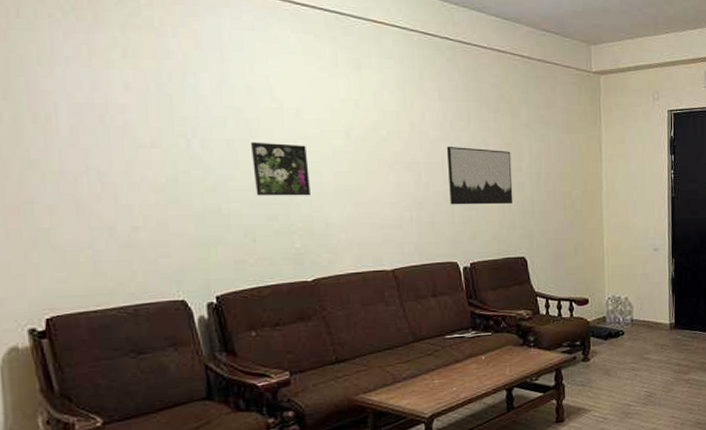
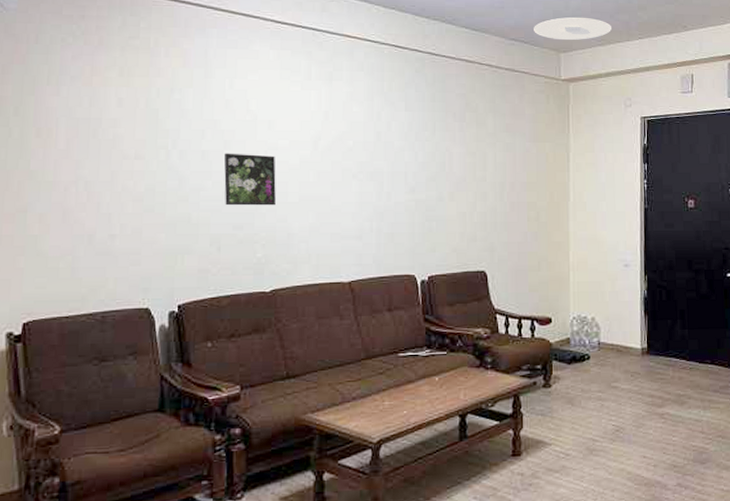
wall art: present [446,147,513,205] -> none [410,156,475,216]
ceiling light: none [564,8,640,33] -> present [534,16,613,41]

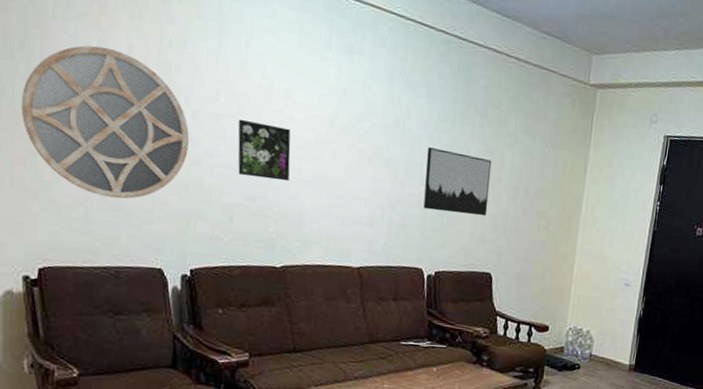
home mirror: none [12,103,176,244] -> present [21,45,189,199]
wall art: none [410,156,475,216] -> present [423,147,492,217]
ceiling light: present [534,16,613,41] -> none [568,14,651,43]

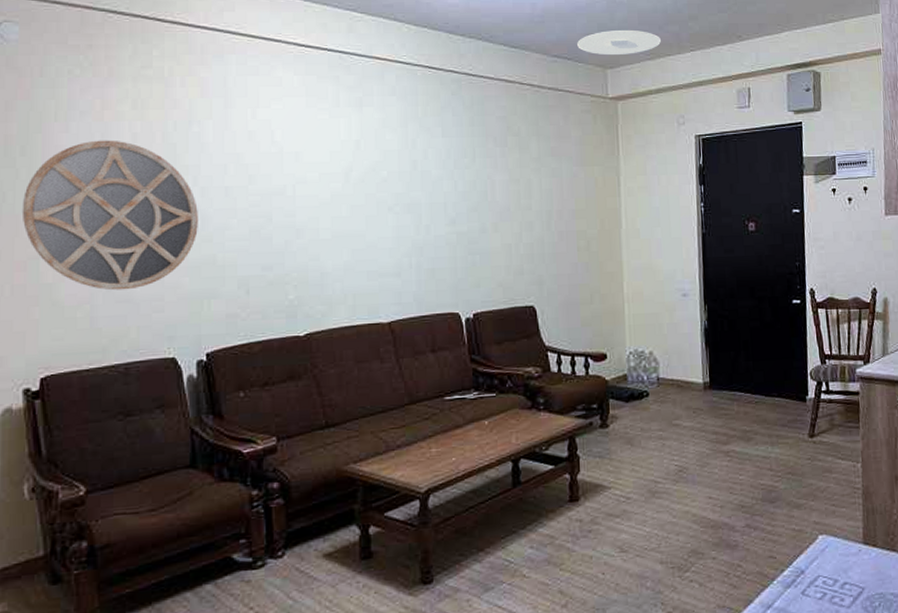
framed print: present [238,119,291,181] -> none [248,188,307,245]
wall art: present [423,147,492,217] -> none [449,185,521,249]
ceiling light: none [568,14,651,43] -> present [577,29,662,56]

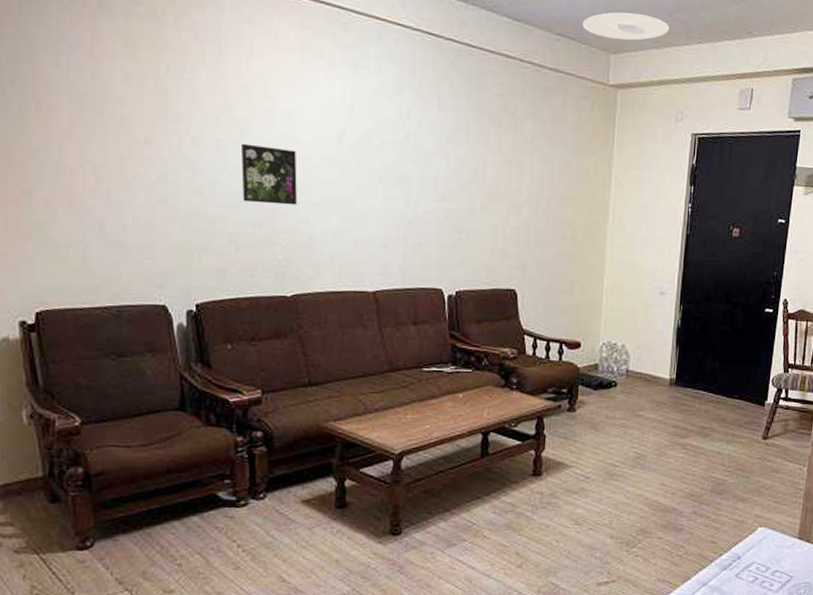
home mirror: present [21,140,198,291] -> none [13,77,189,235]
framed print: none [248,188,307,245] -> present [240,143,297,205]

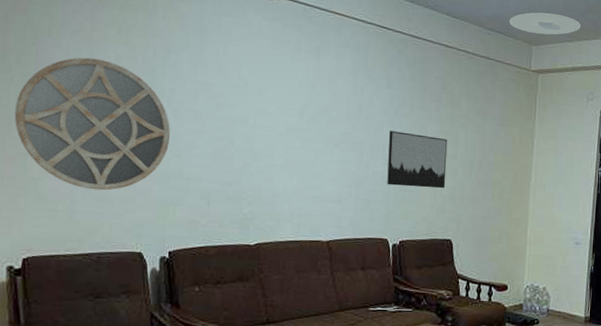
home mirror: none [13,77,189,235] -> present [14,57,170,191]
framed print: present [240,143,297,205] -> none [215,114,264,167]
wall art: none [440,161,510,230] -> present [387,131,448,189]

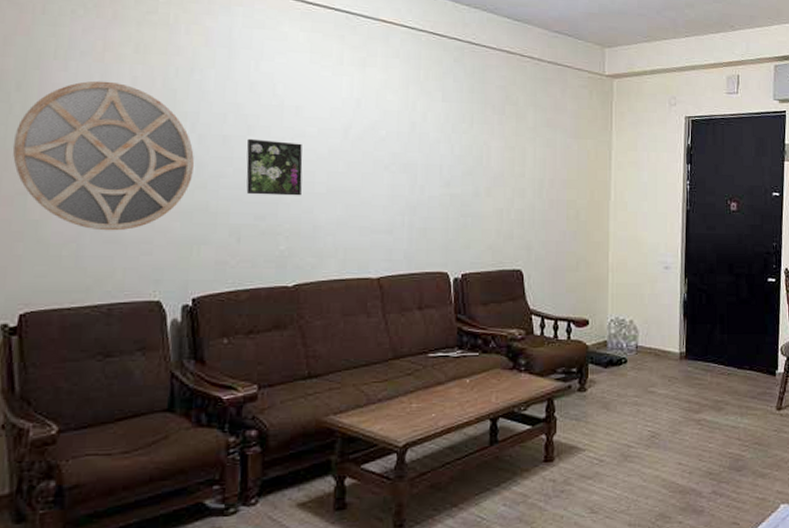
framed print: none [215,114,264,167] -> present [246,138,303,196]
wall art: present [387,131,448,189] -> none [445,149,514,212]
ceiling light: present [509,12,582,35] -> none [578,11,659,36]

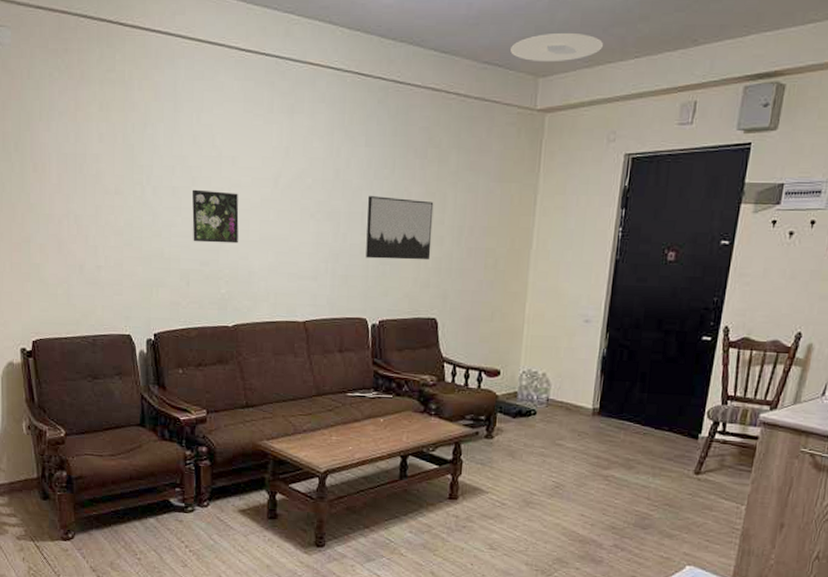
home mirror: present [12,80,194,231] -> none [16,139,150,274]
wall art: none [445,149,514,212] -> present [366,196,434,260]
ceiling light: none [578,11,659,36] -> present [511,32,604,63]

